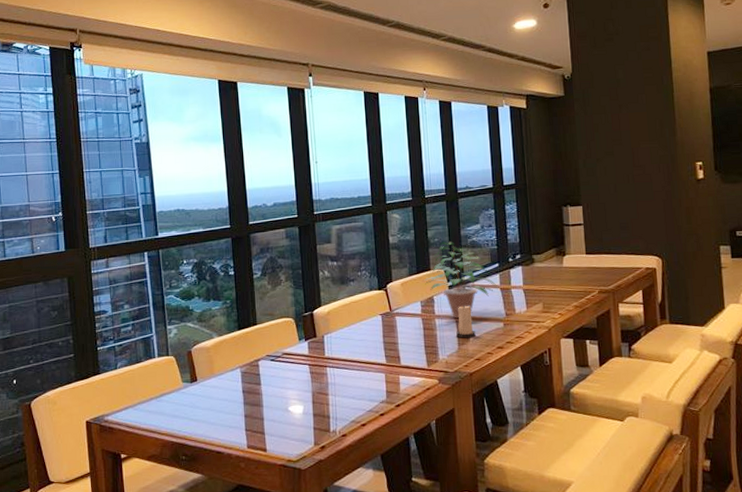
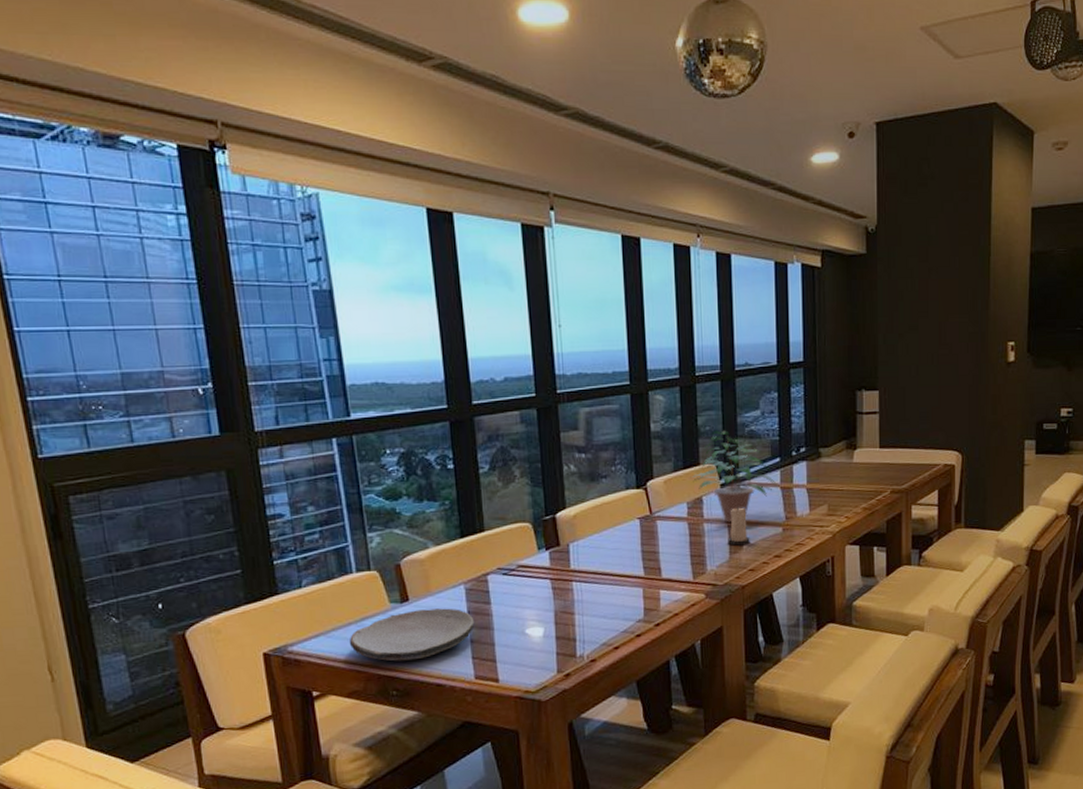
plate: none [151,387,248,431] -> present [350,608,475,661]

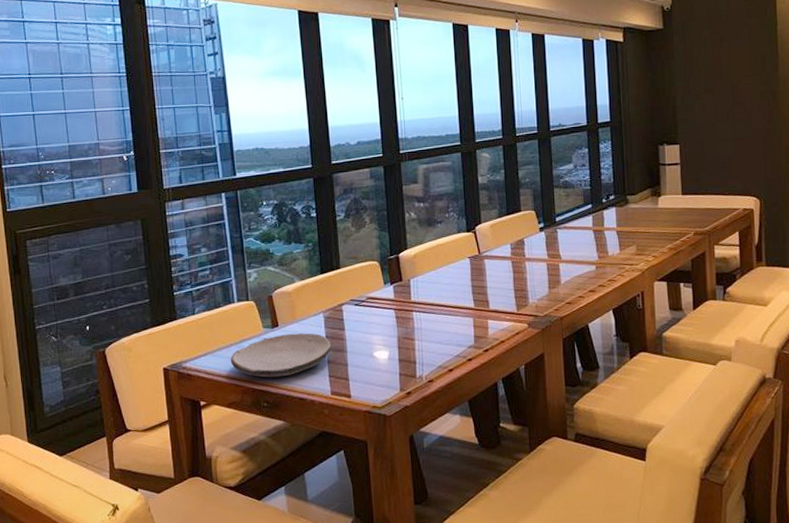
potted plant: present [690,430,777,523] -> none [513,182,590,261]
candle: present [728,505,750,546] -> none [547,246,567,282]

